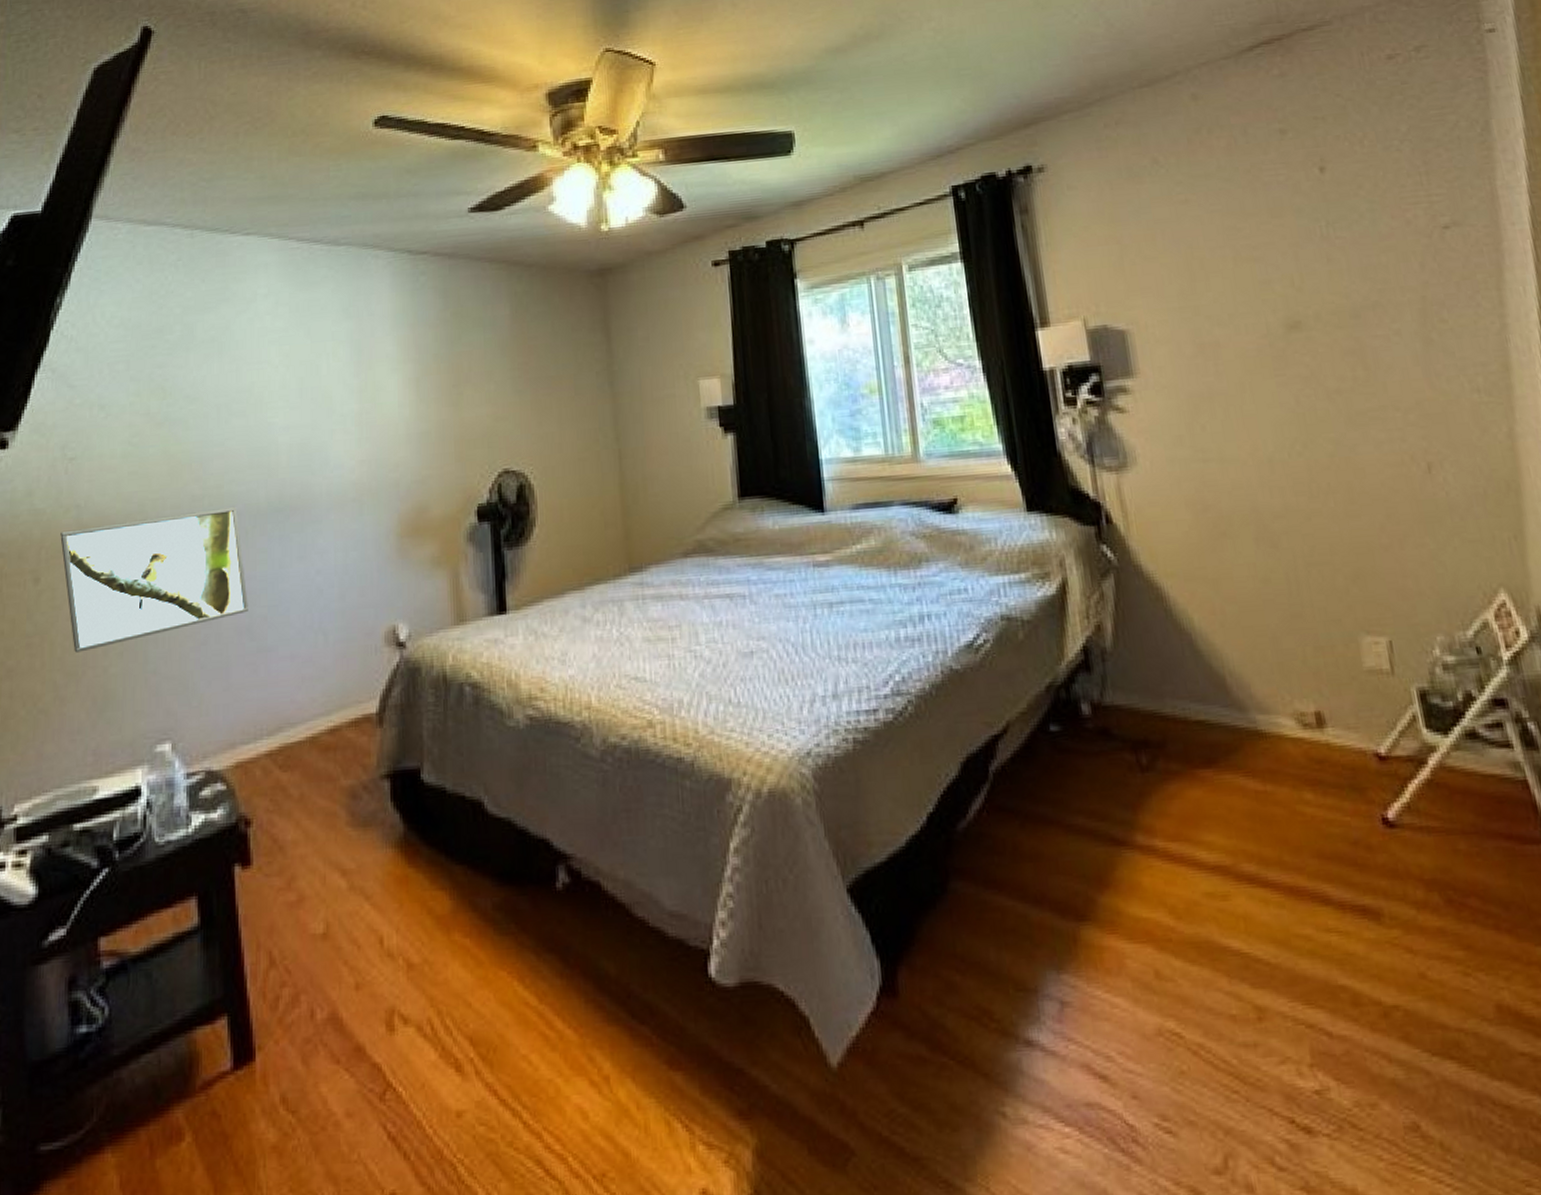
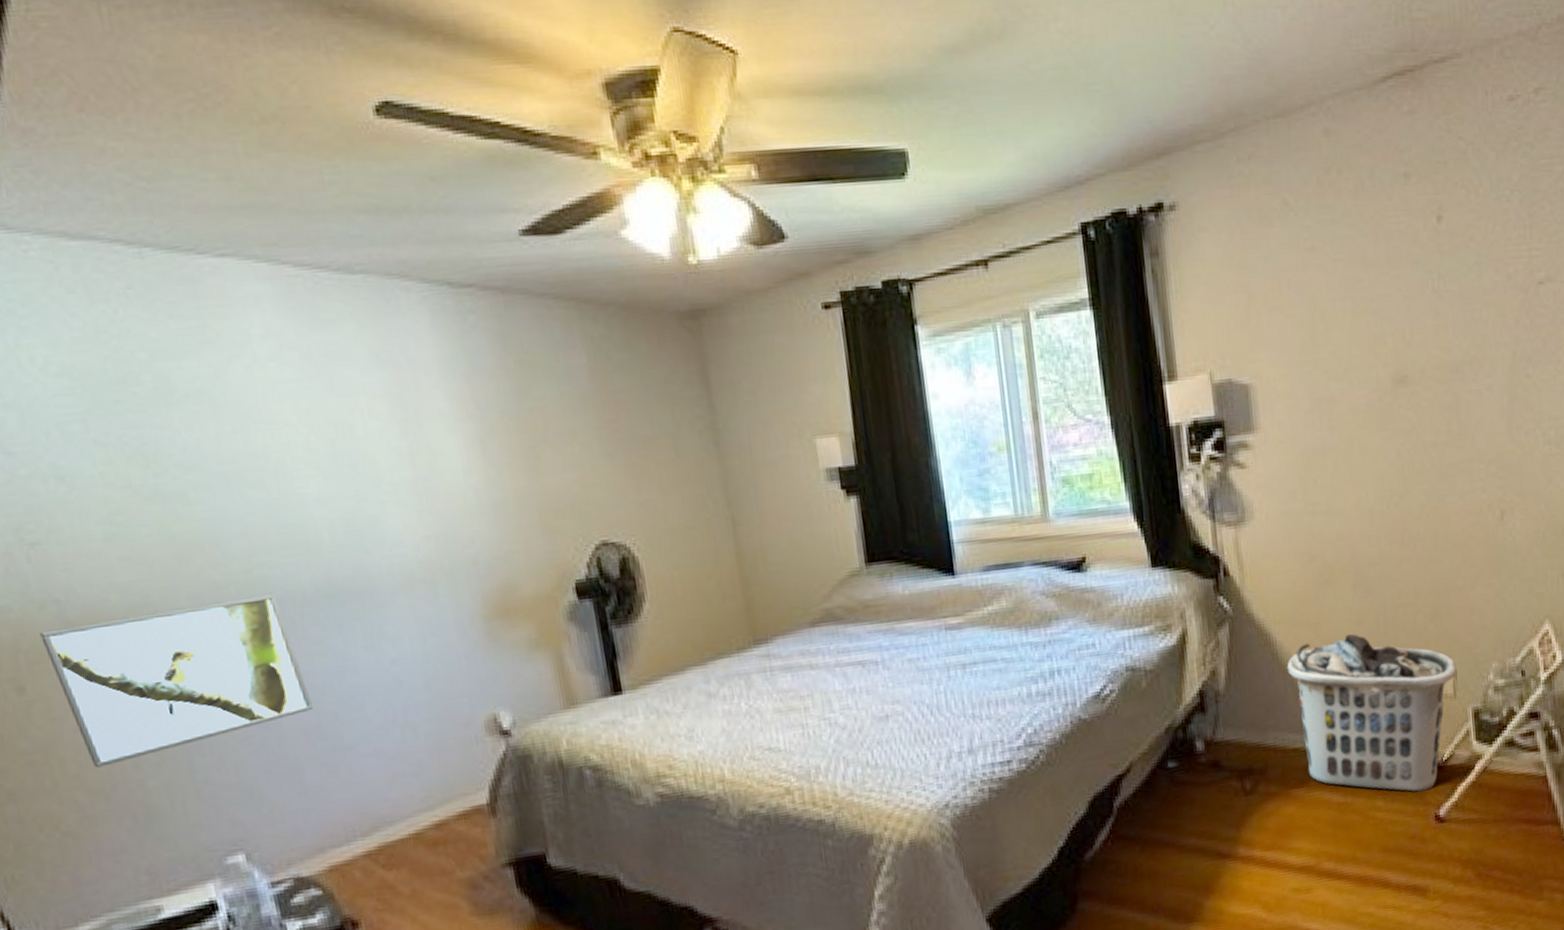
clothes hamper: none [1183,593,1392,786] -> present [1287,634,1456,792]

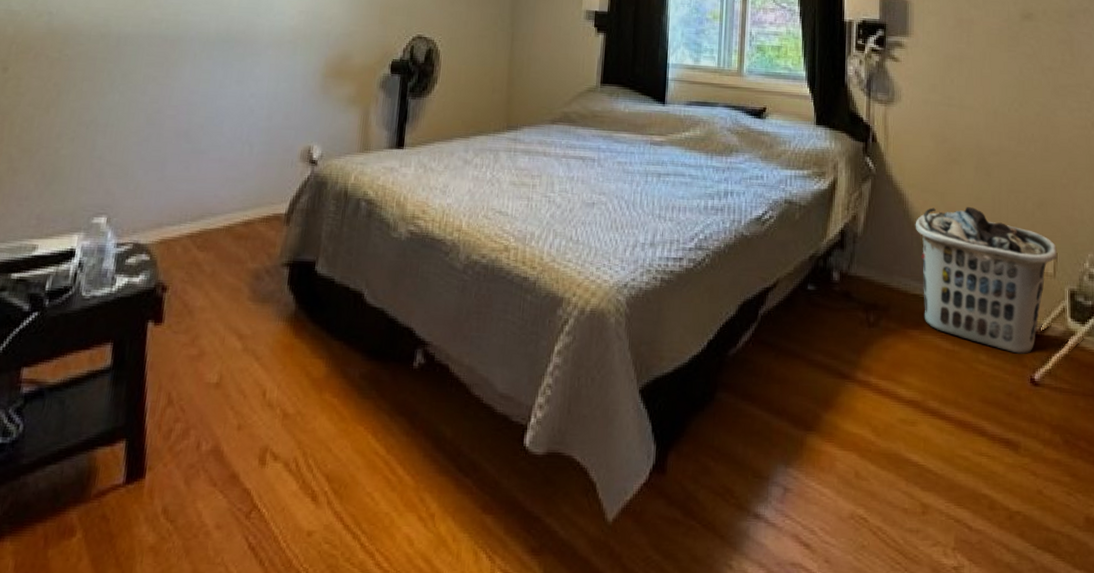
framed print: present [40,593,313,768] -> none [30,32,190,134]

